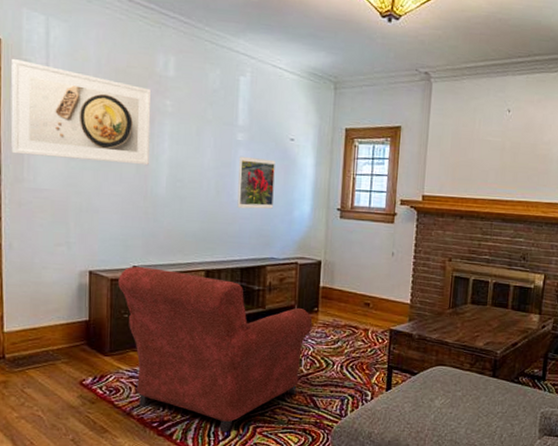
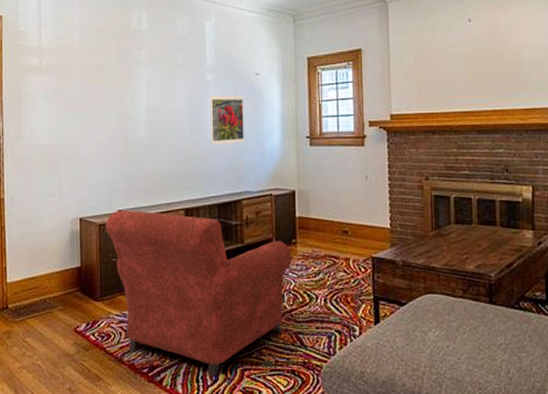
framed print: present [10,58,152,166] -> none [10,31,128,115]

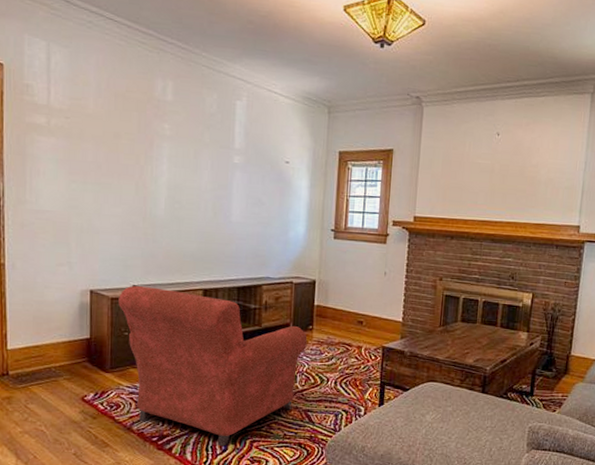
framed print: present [210,95,244,145] -> none [234,178,271,230]

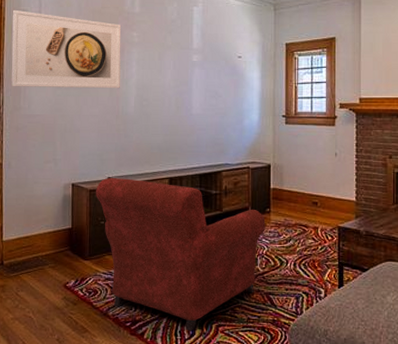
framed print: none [12,83,150,188] -> present [11,9,122,89]

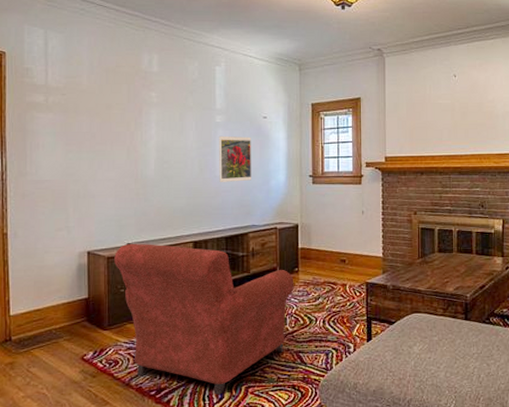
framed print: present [11,9,122,89] -> none [14,68,139,152]
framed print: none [195,74,226,120] -> present [219,135,251,182]

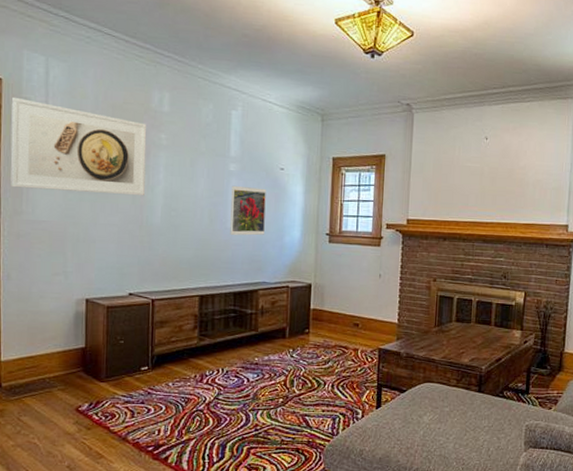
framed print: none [14,68,139,152] -> present [10,96,147,196]
armchair: present [114,244,294,395] -> none [114,294,304,454]

